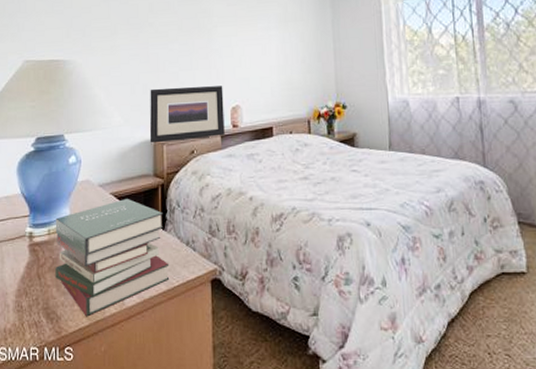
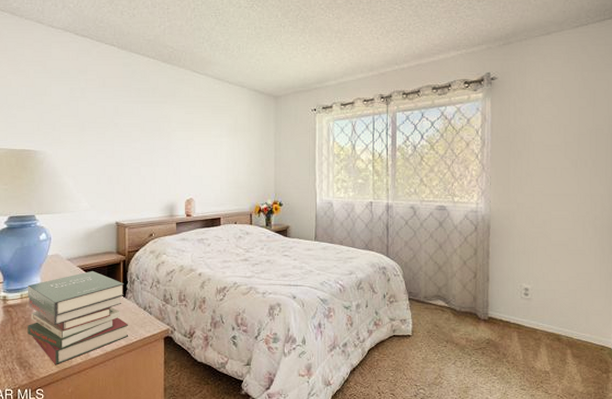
picture frame: present [149,86,225,143] -> none [113,180,179,226]

